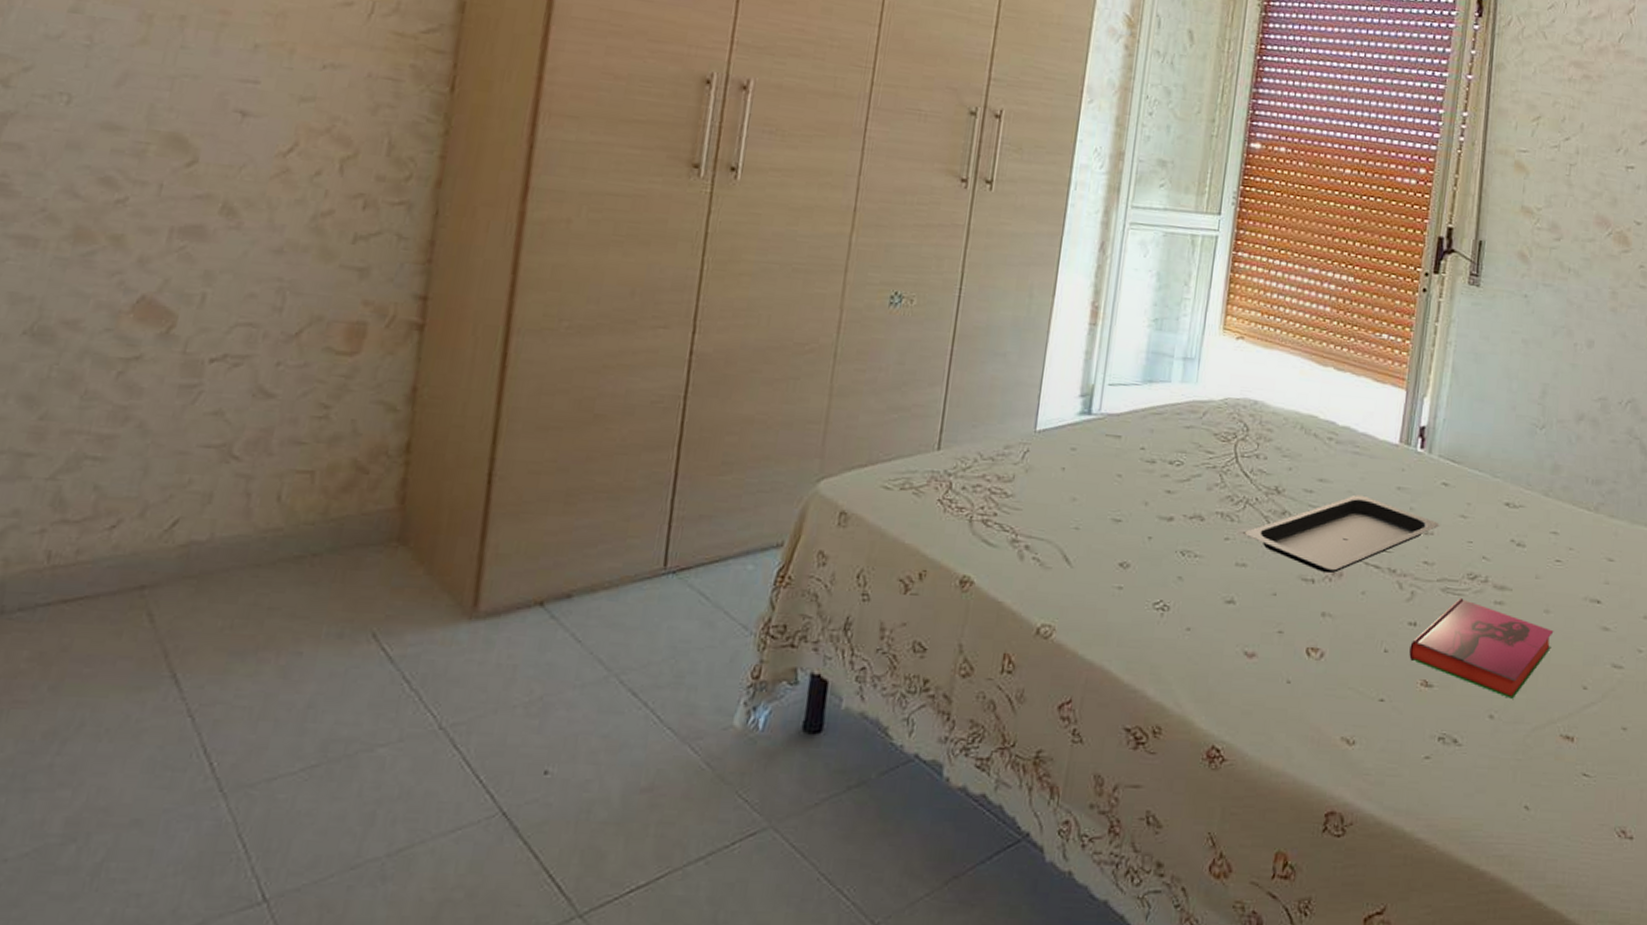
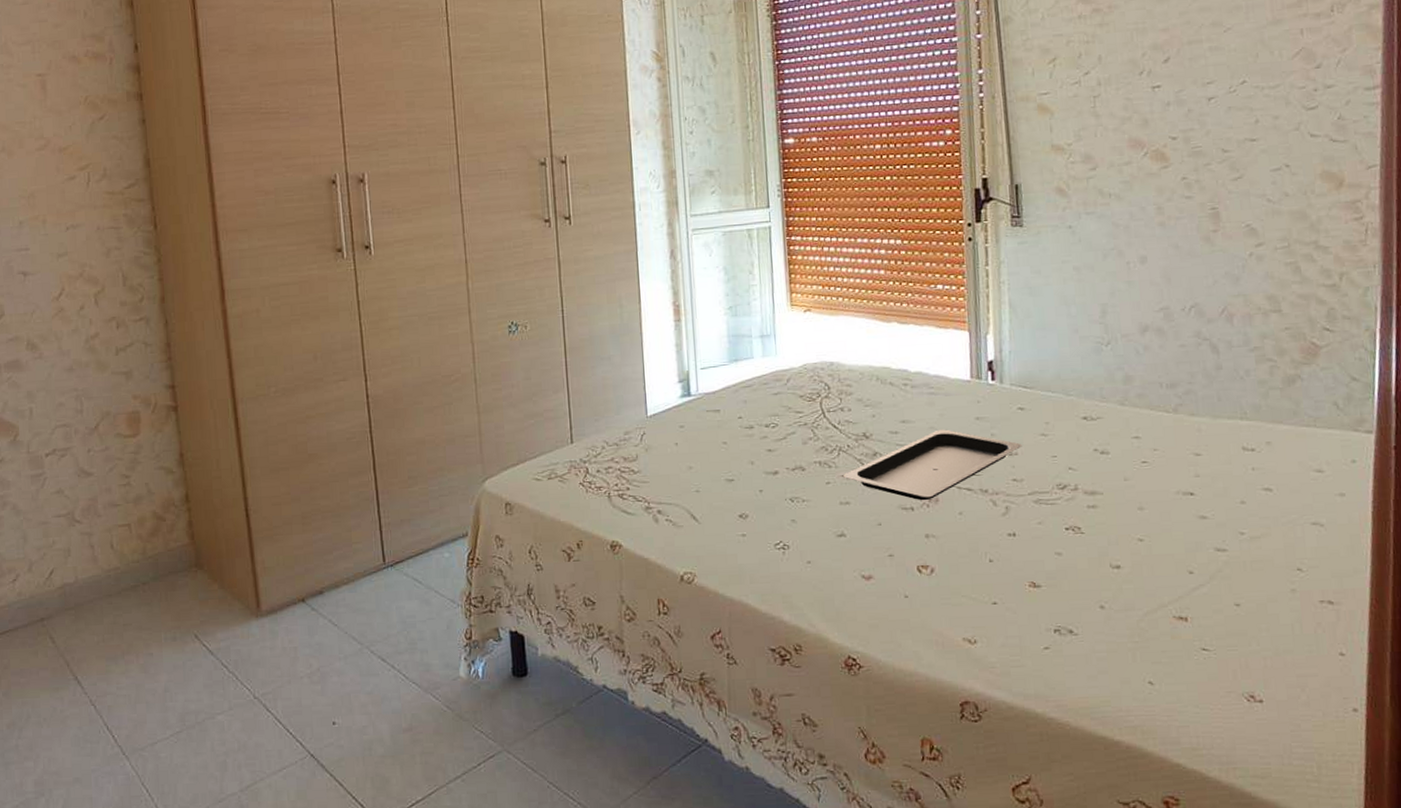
hardback book: present [1409,597,1554,699] -> none [1013,506,1151,590]

